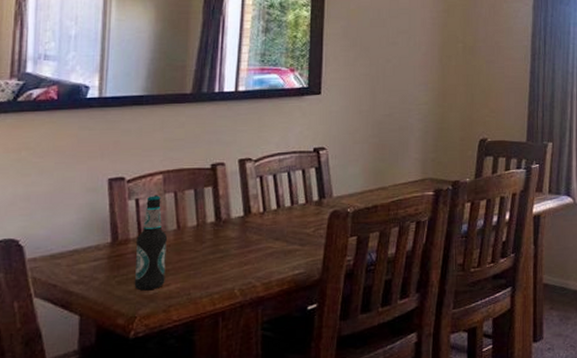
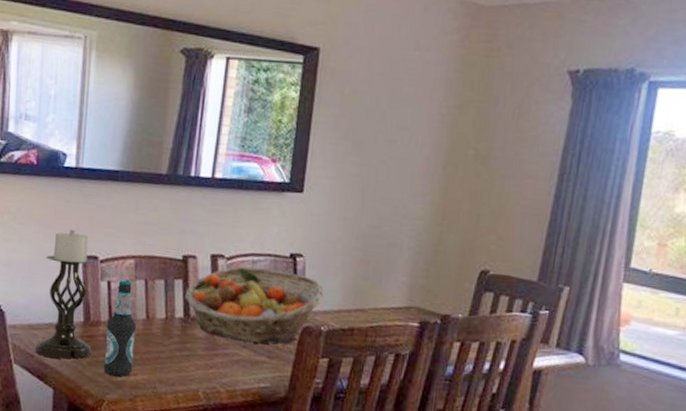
candle holder: none [58,155,121,284] -> present [35,229,94,359]
fruit basket: none [215,165,348,234] -> present [185,266,325,343]

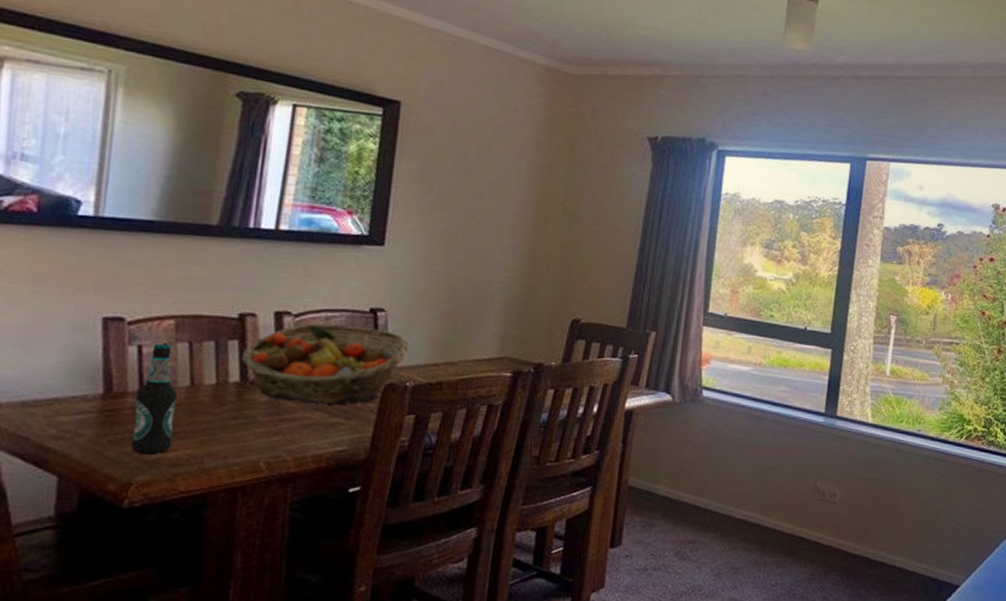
candle holder: present [35,229,94,359] -> none [31,287,119,439]

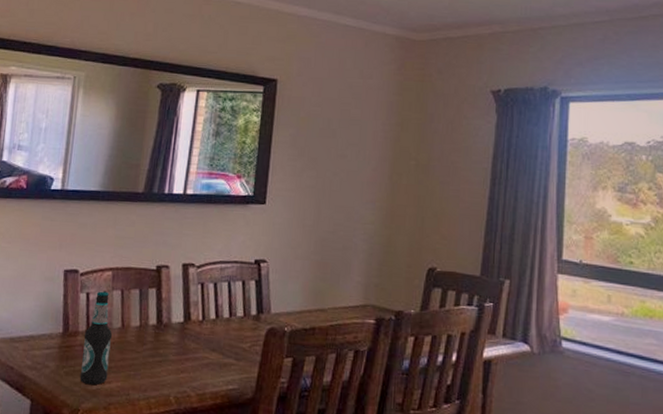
fruit basket: present [241,324,411,404] -> none [158,274,288,346]

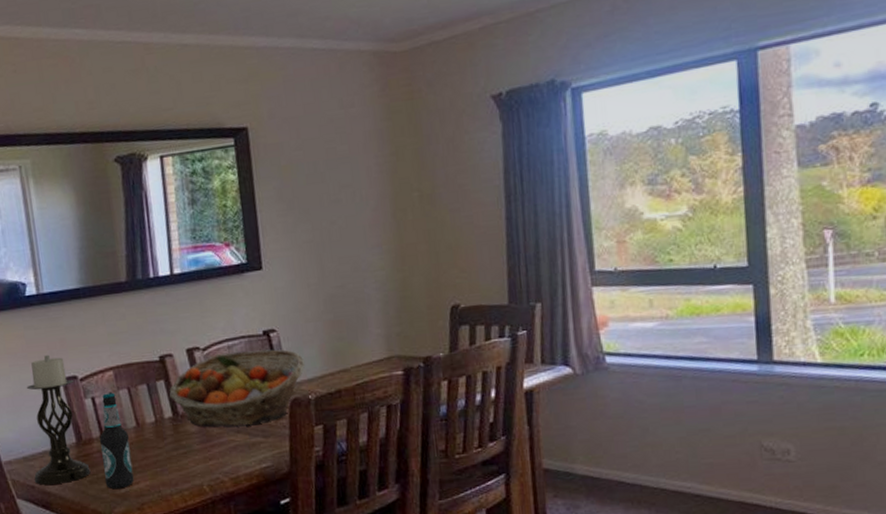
candle holder: none [15,245,74,370] -> present [26,354,91,485]
fruit basket: none [158,274,288,346] -> present [169,349,306,427]

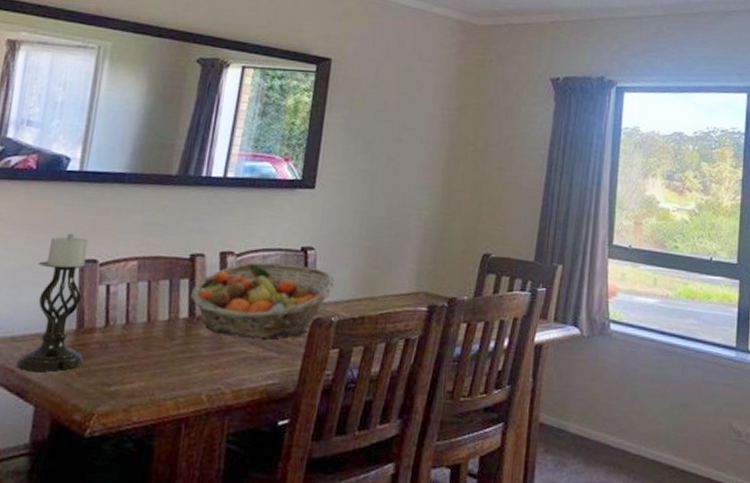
bottle: present [99,392,134,490] -> none [95,282,136,386]

